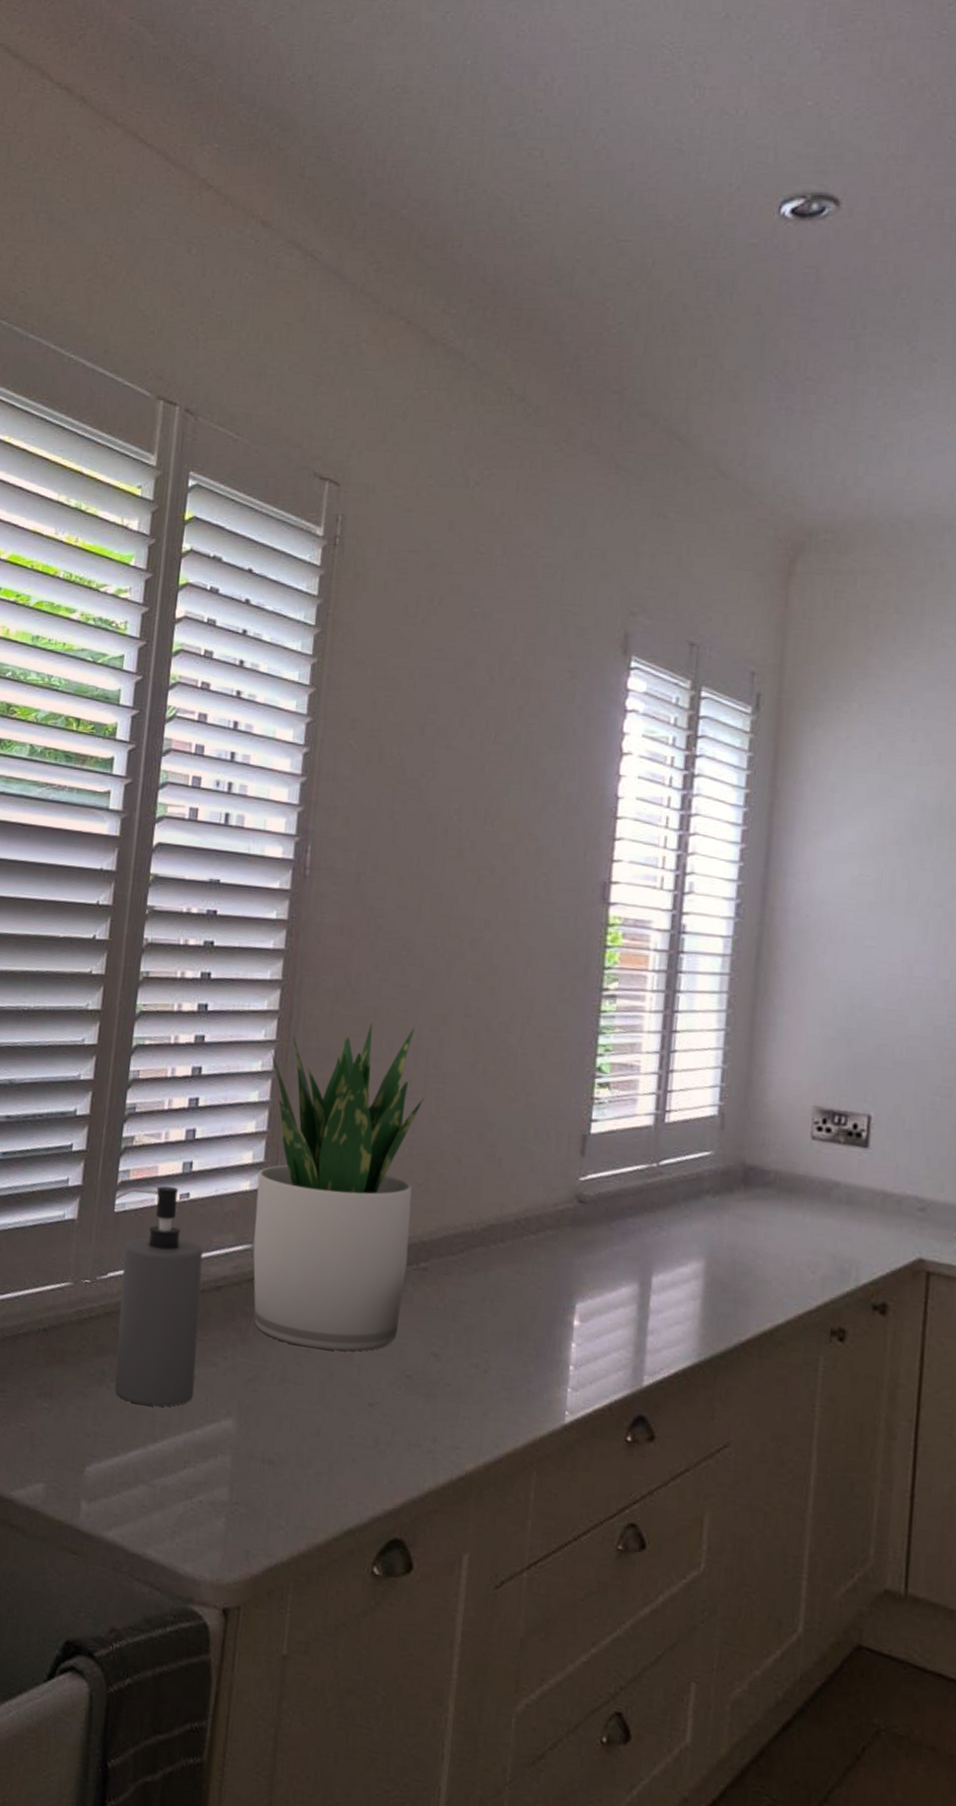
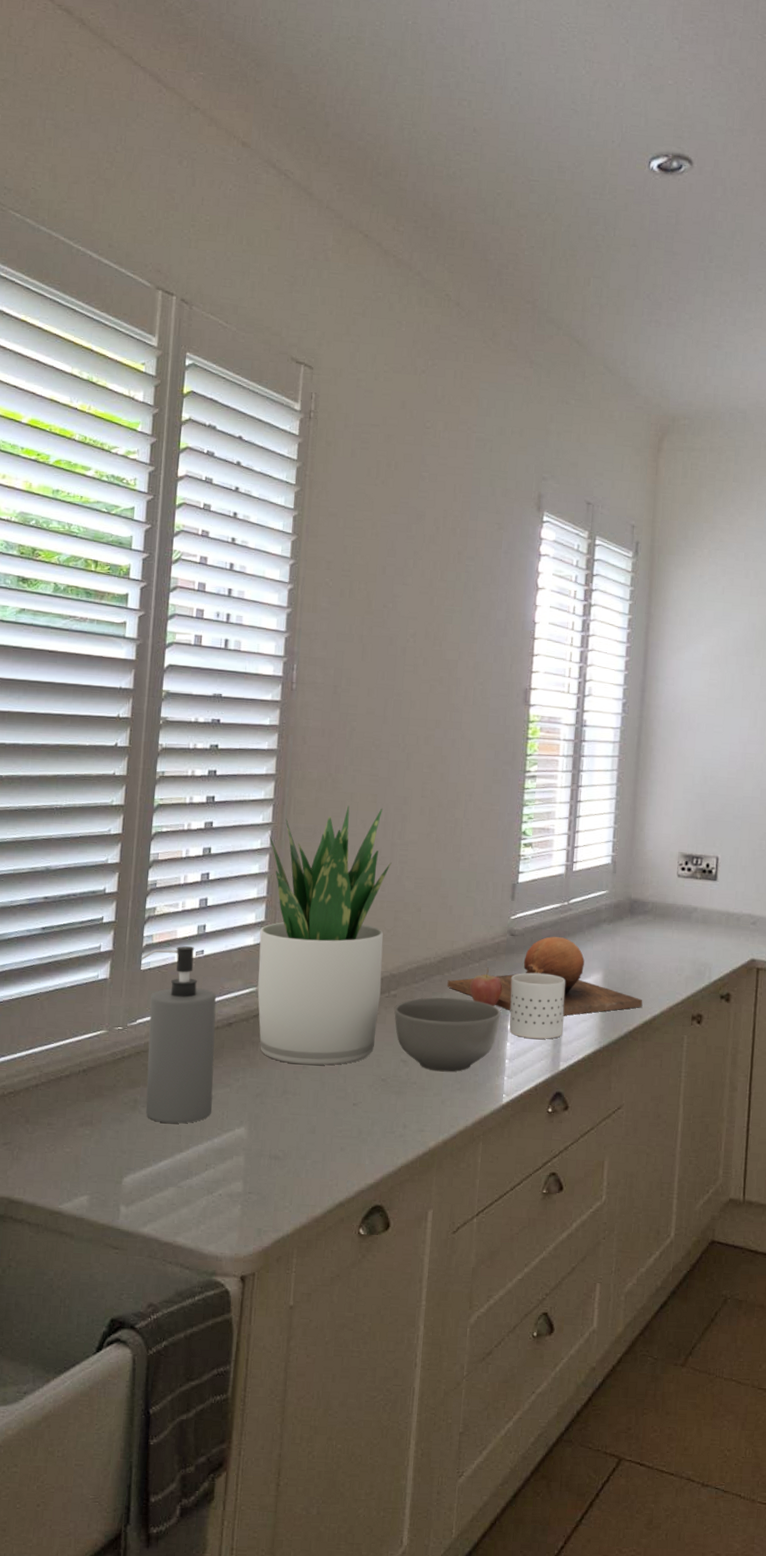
bowl: none [423,1274,564,1375] -> present [393,997,501,1072]
chopping board: none [493,1207,761,1314] -> present [447,936,643,1015]
fruit: none [523,1241,567,1295] -> present [470,967,503,1007]
mug: none [575,1252,653,1344] -> present [509,972,566,1039]

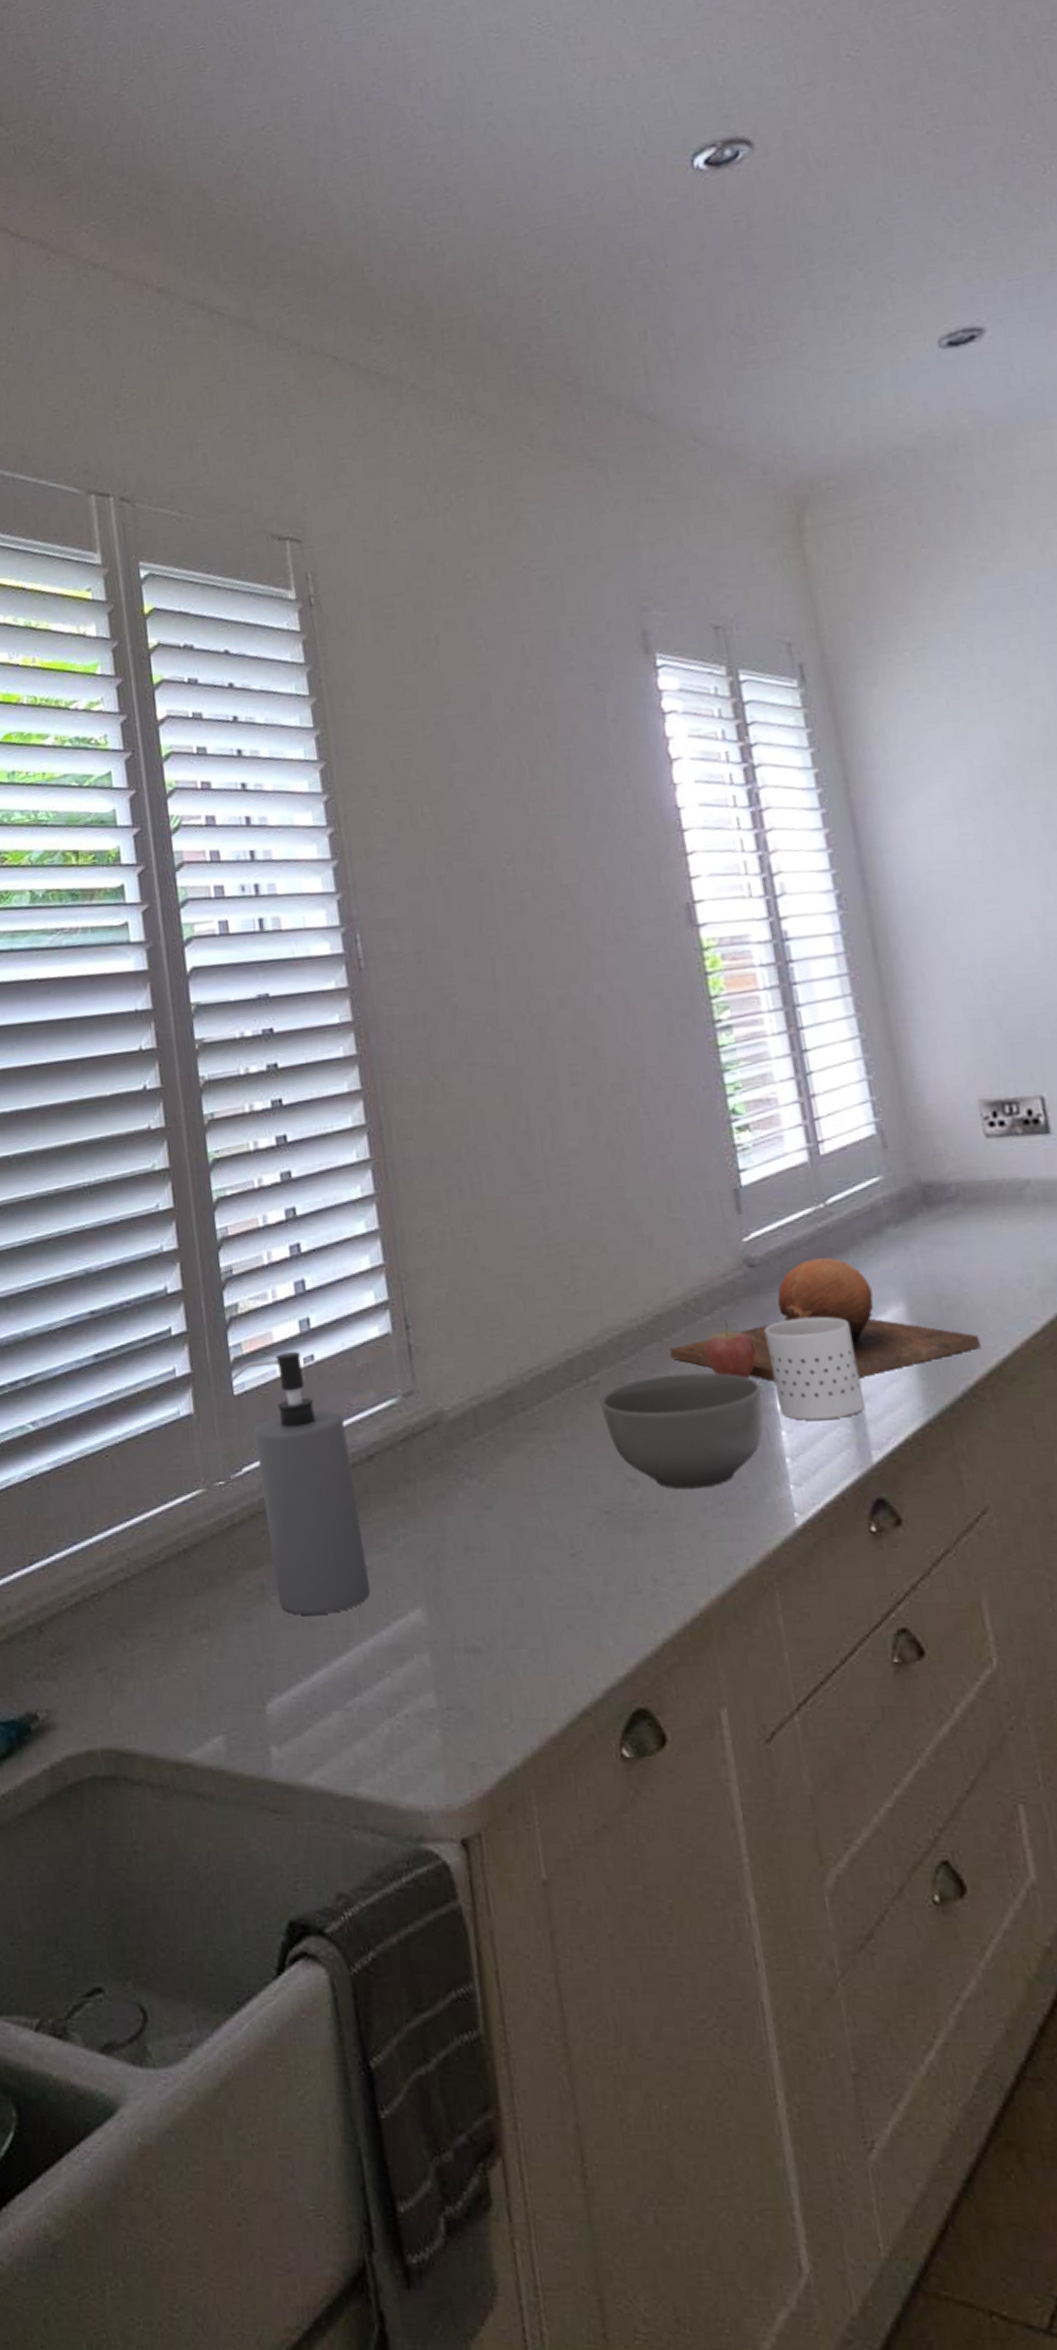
planter: present [257,805,392,1066] -> none [368,1111,584,1505]

